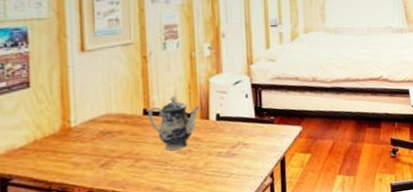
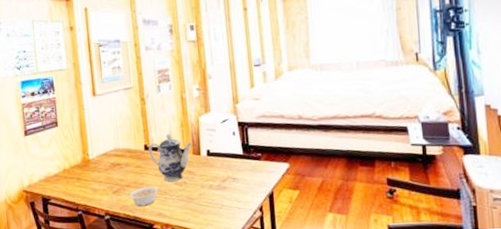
legume: none [113,156,157,181] -> present [123,186,158,206]

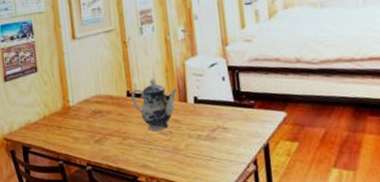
legume: present [123,186,158,206] -> none [105,135,142,157]

